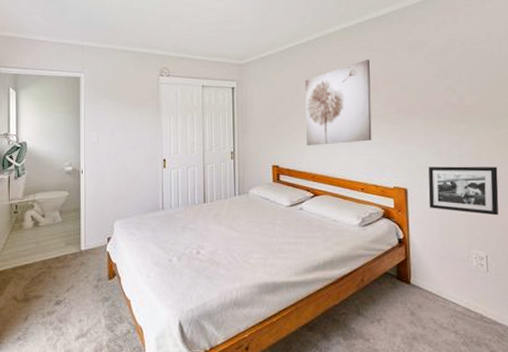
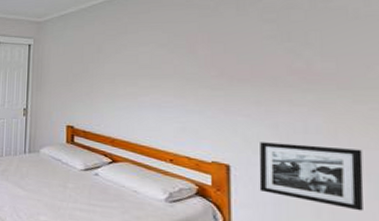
wall art: present [305,60,372,146] -> none [107,18,186,108]

